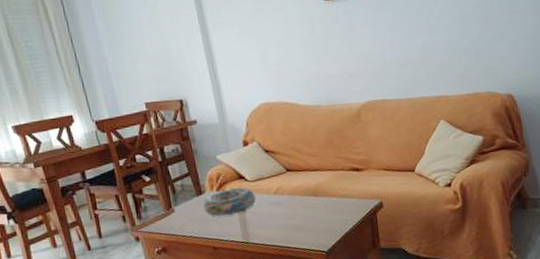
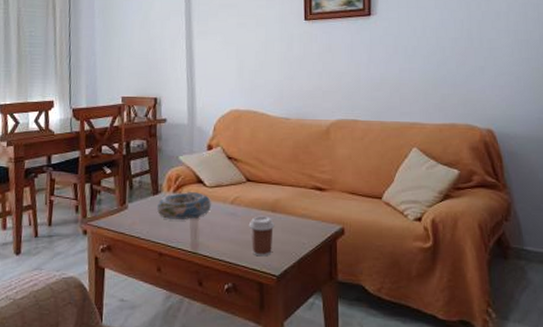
coffee cup: none [294,200,319,238] -> present [248,216,275,257]

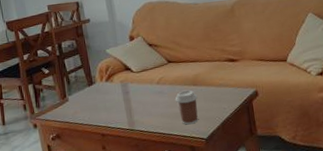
decorative bowl: present [156,191,212,221] -> none [93,78,141,106]

